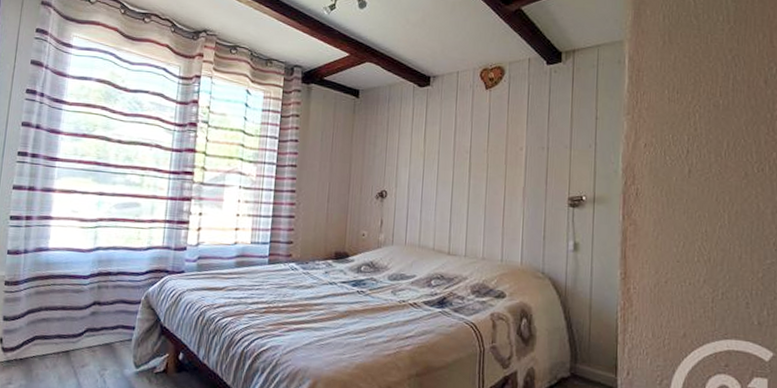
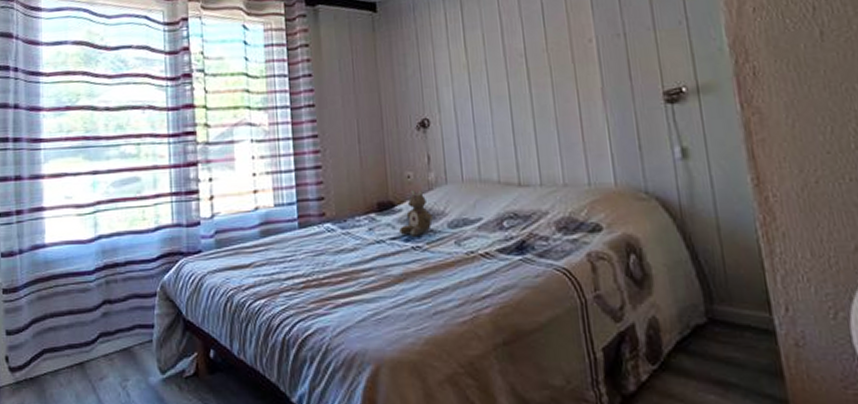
stuffed bear: none [349,245,378,283] -> present [399,189,434,237]

